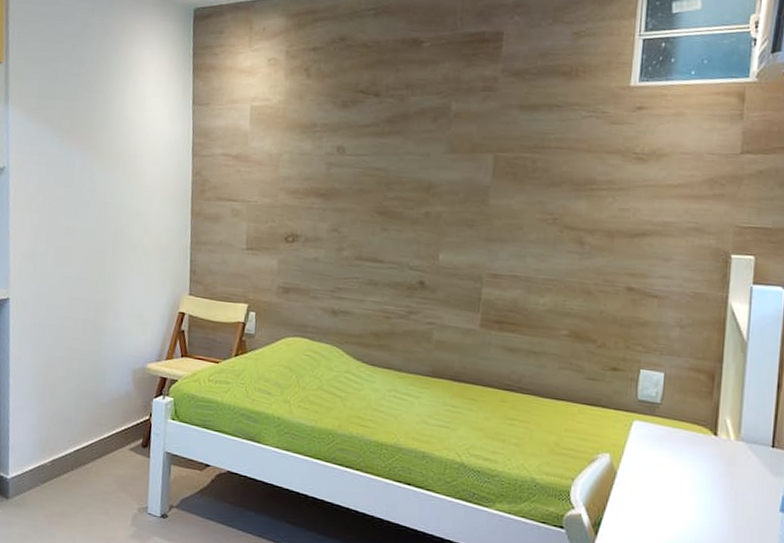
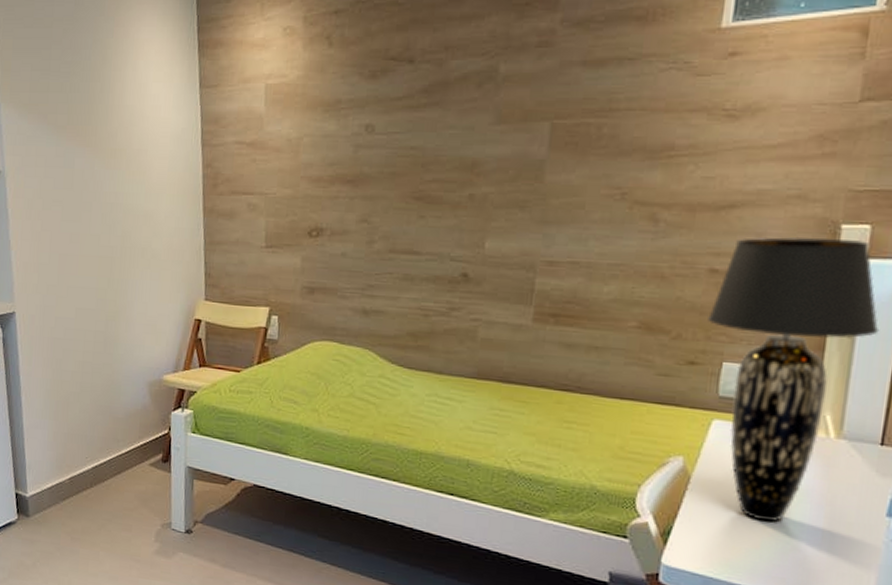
table lamp: none [627,262,766,516] -> present [708,237,880,522]

